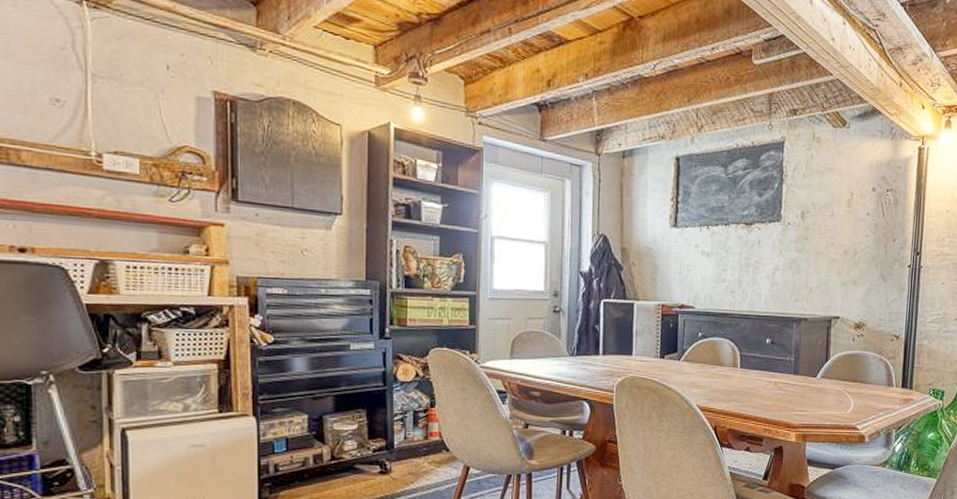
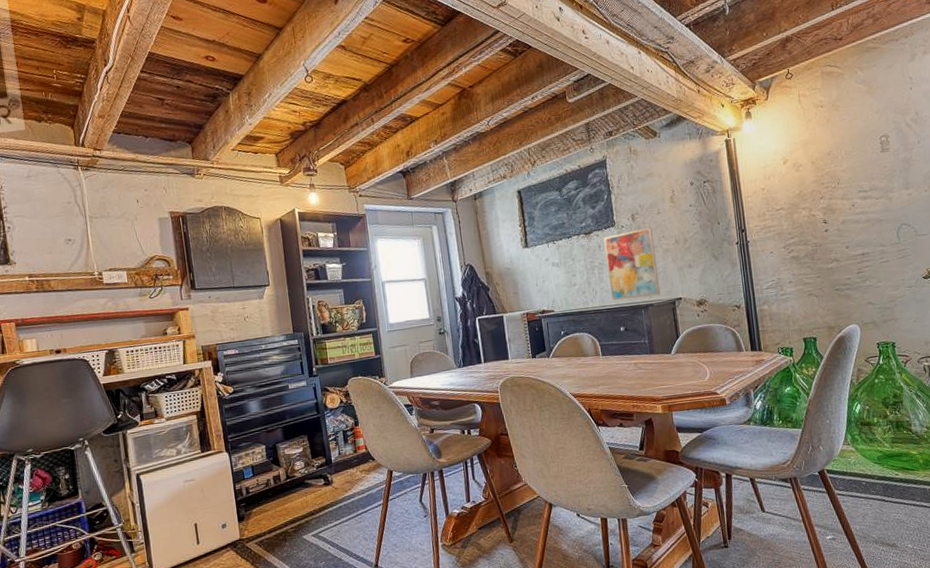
wall art: none [762,230,822,310] -> present [603,227,661,301]

